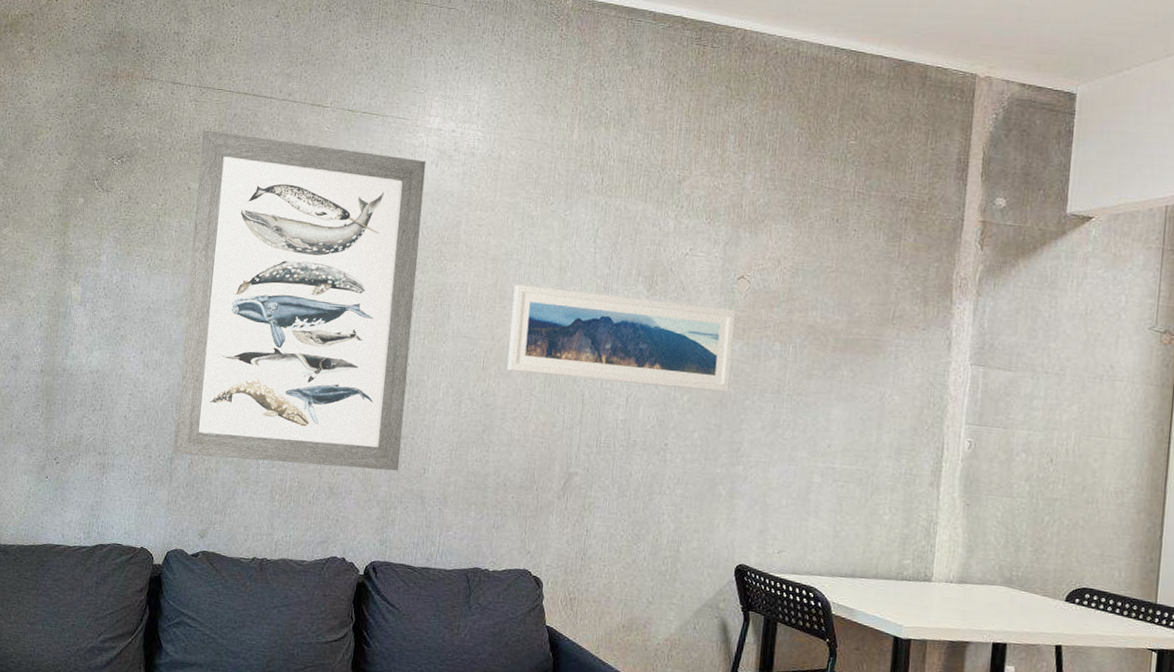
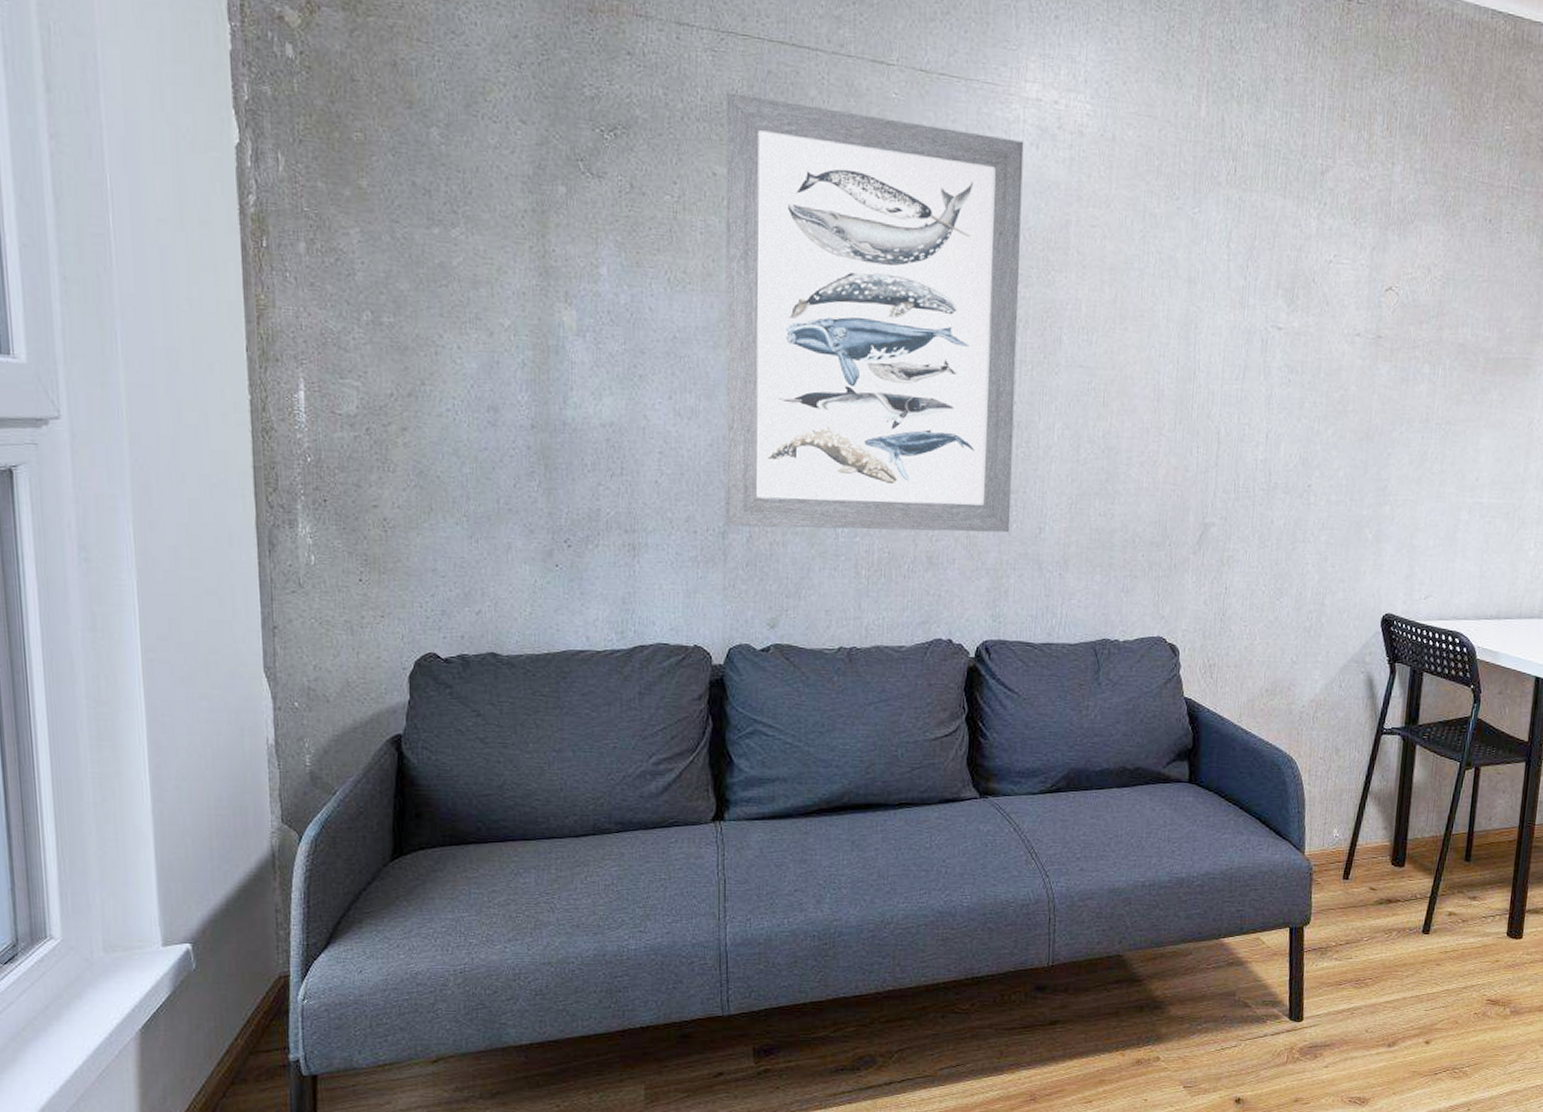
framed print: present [507,284,736,393] -> none [1131,299,1384,424]

